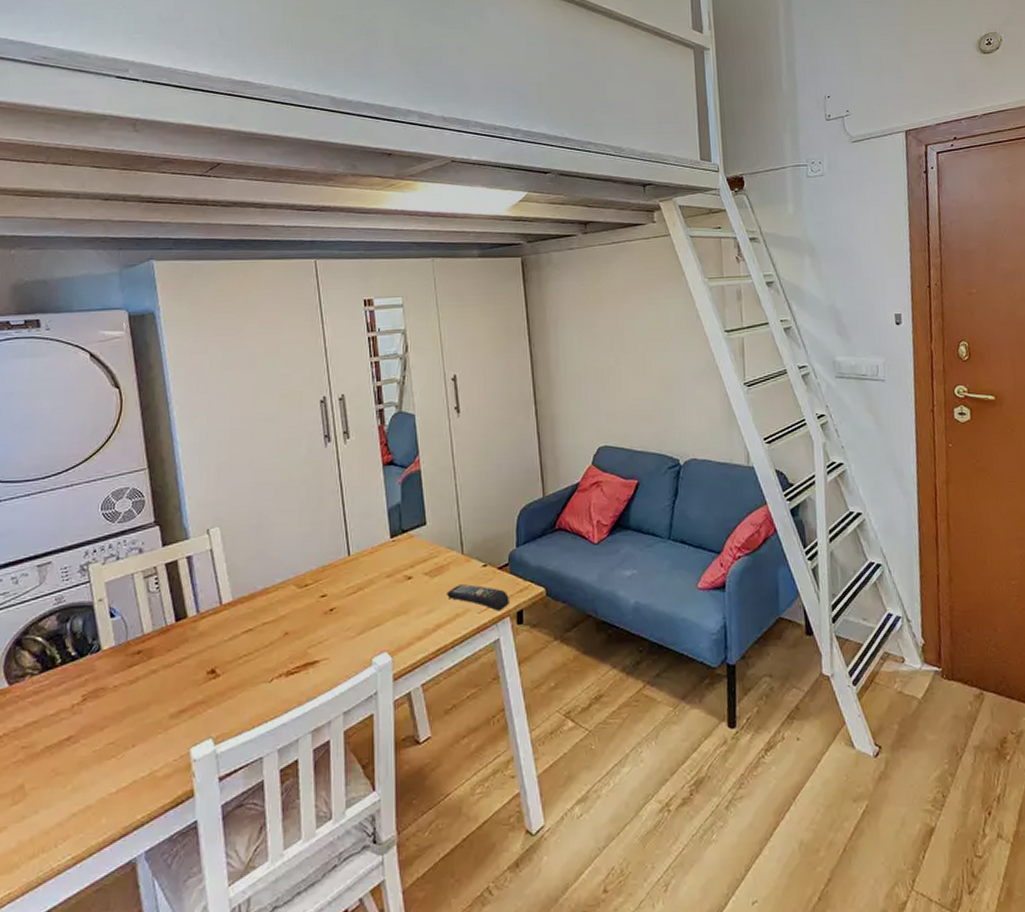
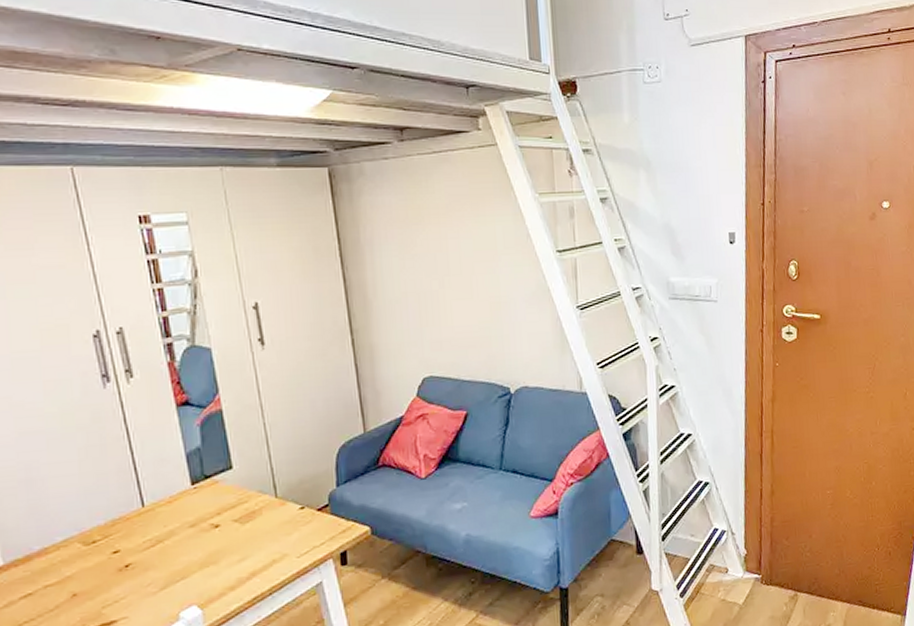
remote control: present [447,584,509,611] -> none [261,528,331,554]

